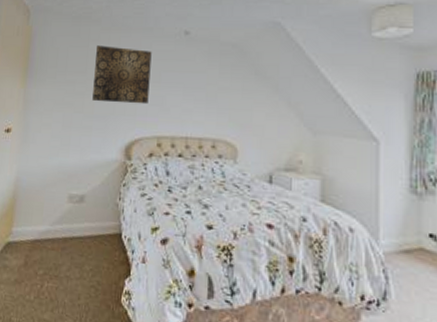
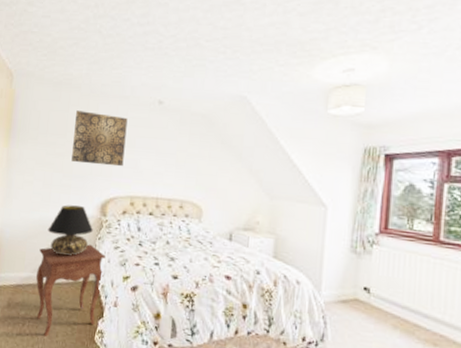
side table: none [55,192,131,299] -> present [36,244,105,337]
table lamp: none [67,148,117,206] -> present [47,205,93,256]

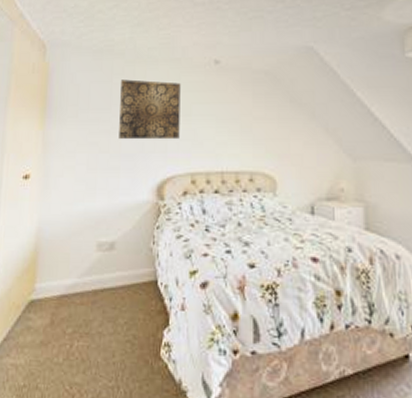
side table: present [36,244,105,337] -> none [84,236,166,358]
table lamp: present [47,205,93,256] -> none [95,191,149,253]

